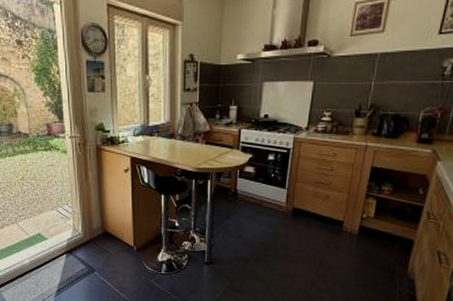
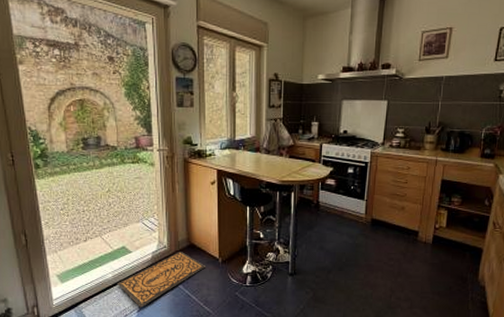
doormat: none [35,239,120,293] -> present [117,252,205,308]

